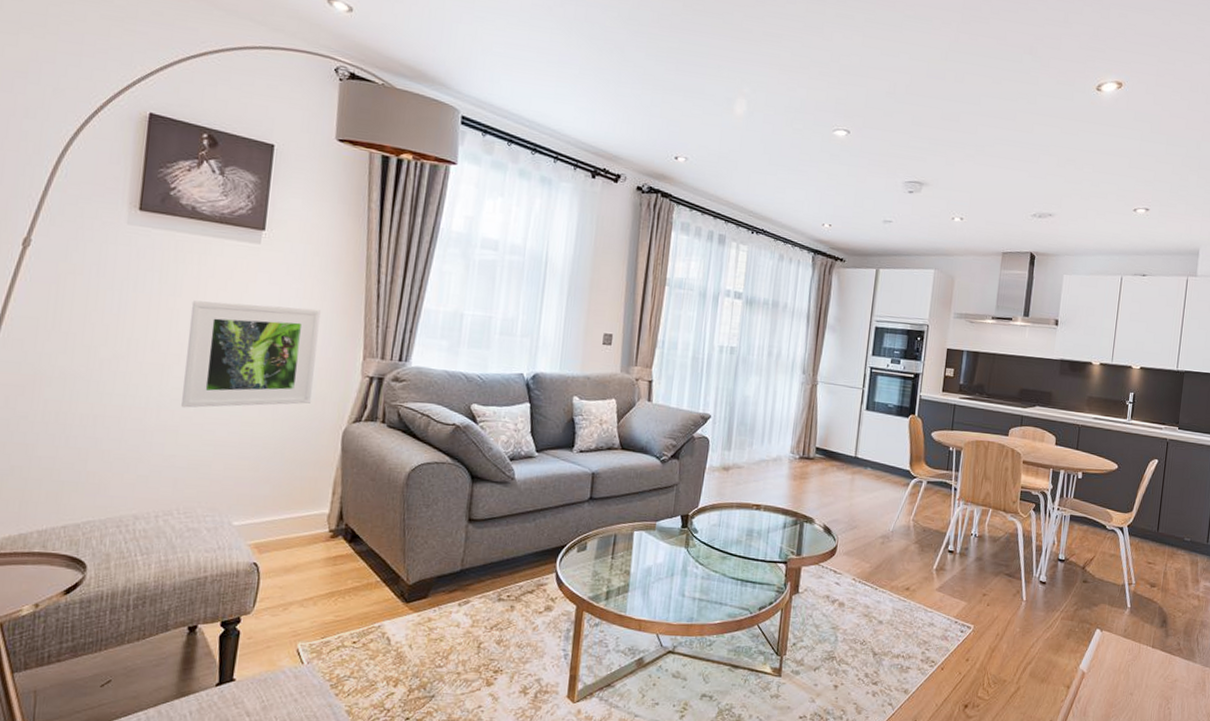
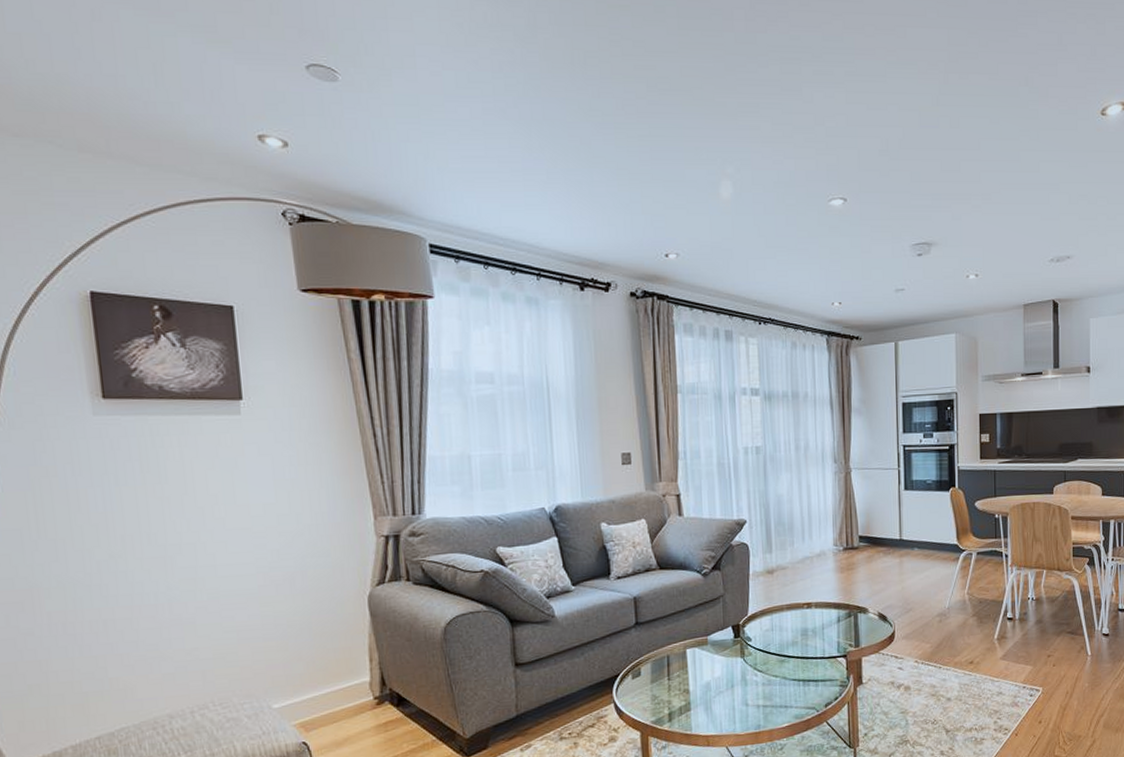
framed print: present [181,300,321,408] -> none [180,474,329,598]

